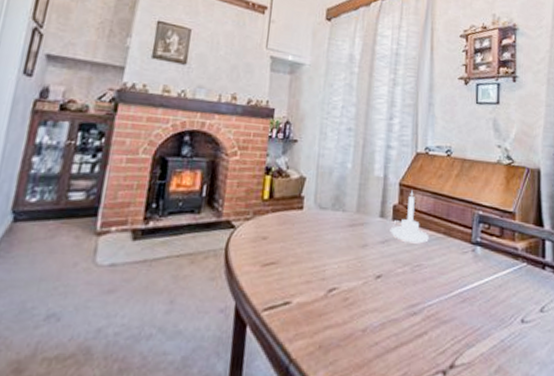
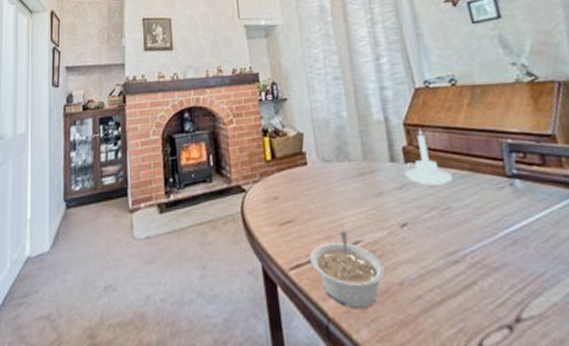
legume: none [285,277,353,351] -> present [309,230,385,308]

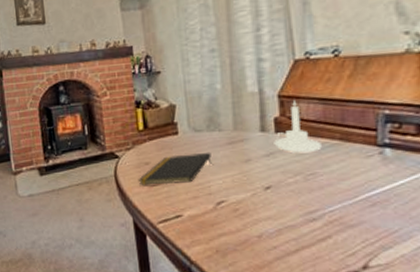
notepad: none [266,184,344,224] -> present [137,152,212,185]
legume: present [309,230,385,308] -> none [177,192,246,254]

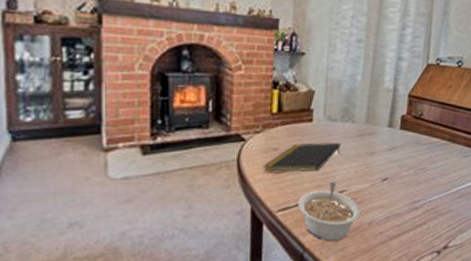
legume: none [177,192,246,254] -> present [298,181,361,241]
candle holder: present [274,101,322,153] -> none [397,101,434,150]

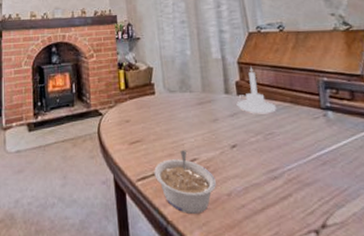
notepad: present [262,142,341,172] -> none [119,111,185,143]
candle holder: none [397,101,434,150] -> present [236,67,276,114]

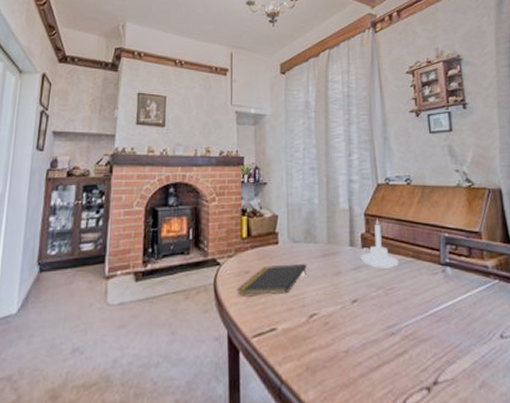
notepad: none [119,111,185,143] -> present [236,263,307,295]
legume: present [154,150,216,214] -> none [271,304,334,372]

